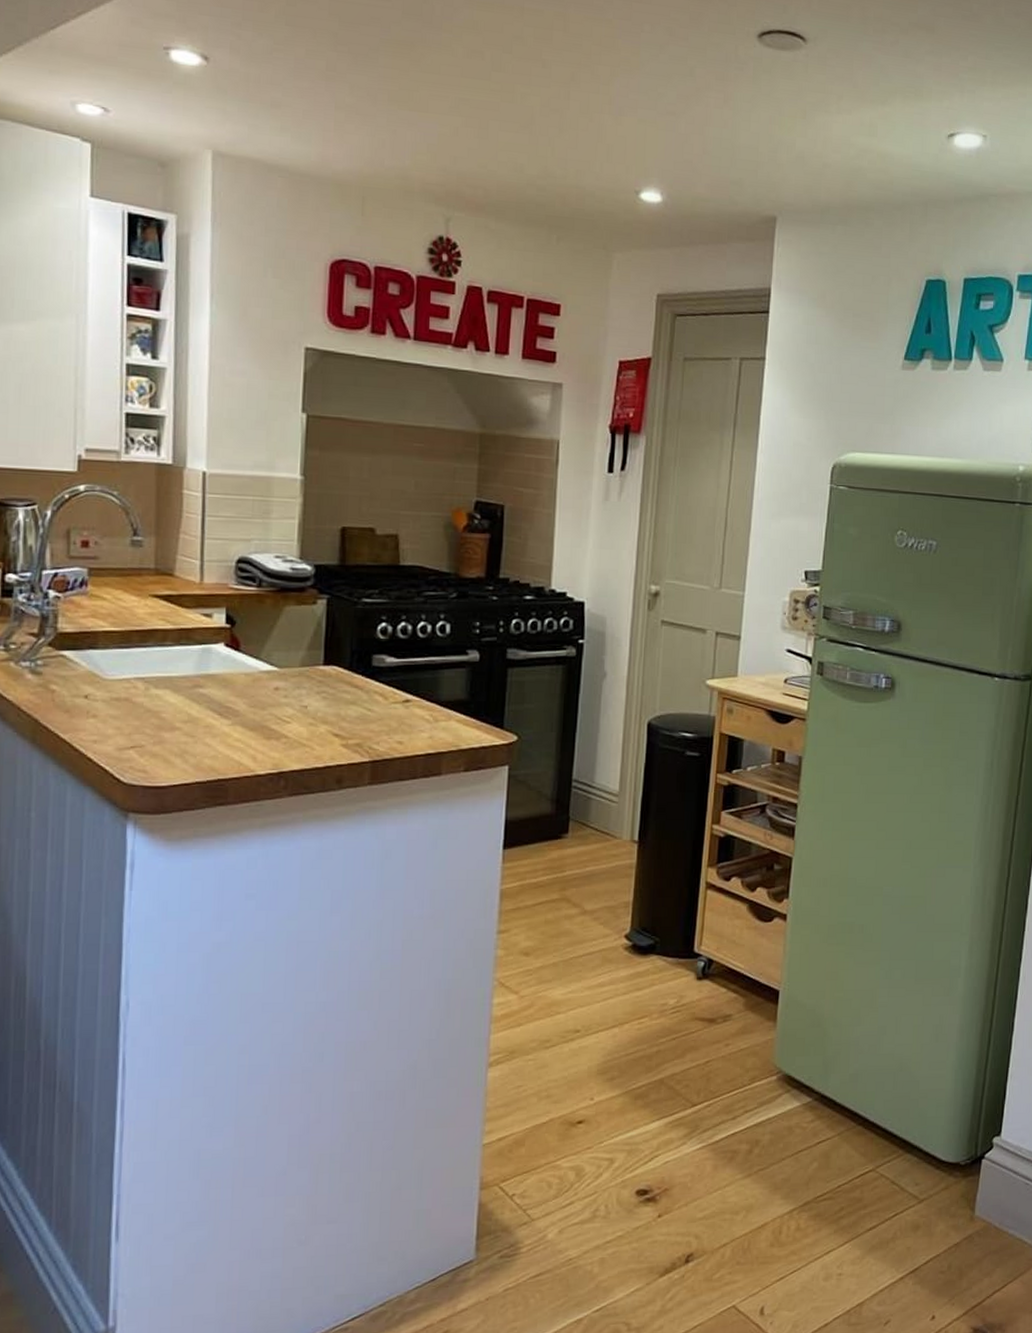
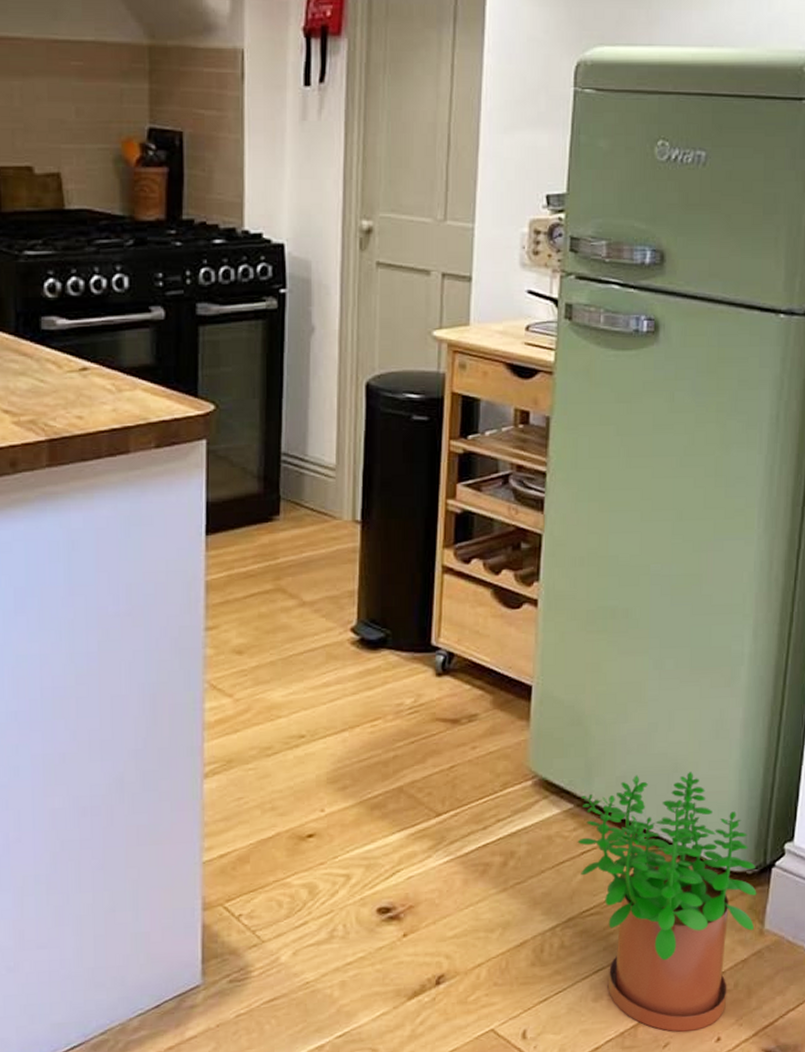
potted plant: none [814,1071,969,1310] -> present [577,772,757,1032]

